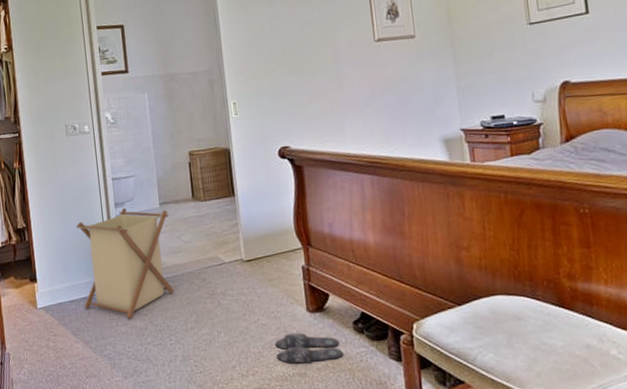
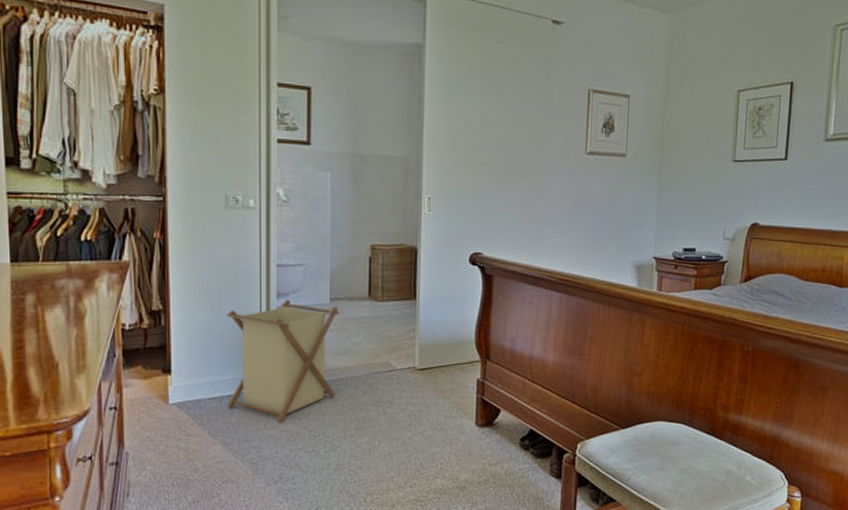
slippers: present [275,332,343,364] -> none [438,446,506,477]

